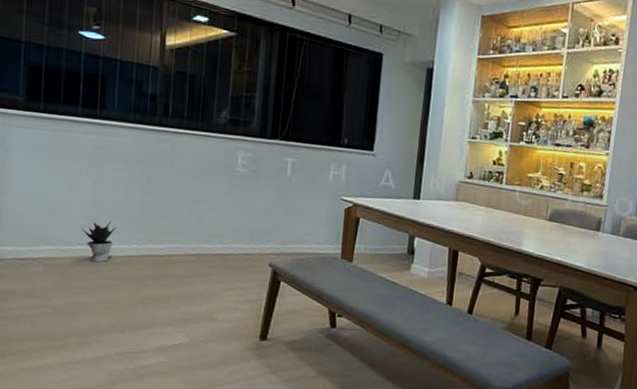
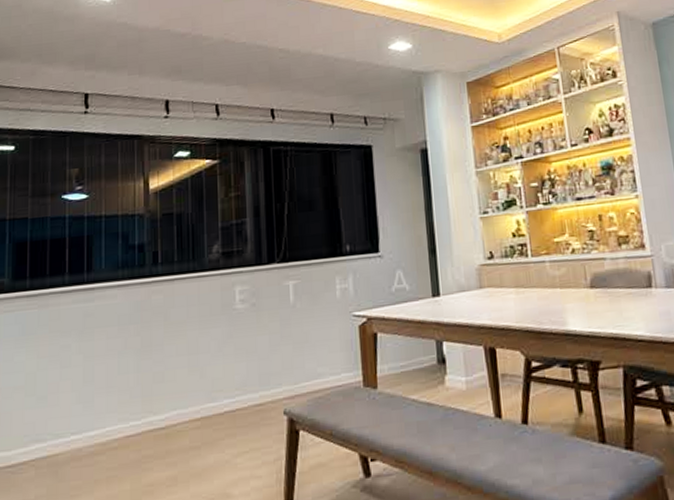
potted plant: present [81,221,116,263] -> none [74,398,112,453]

